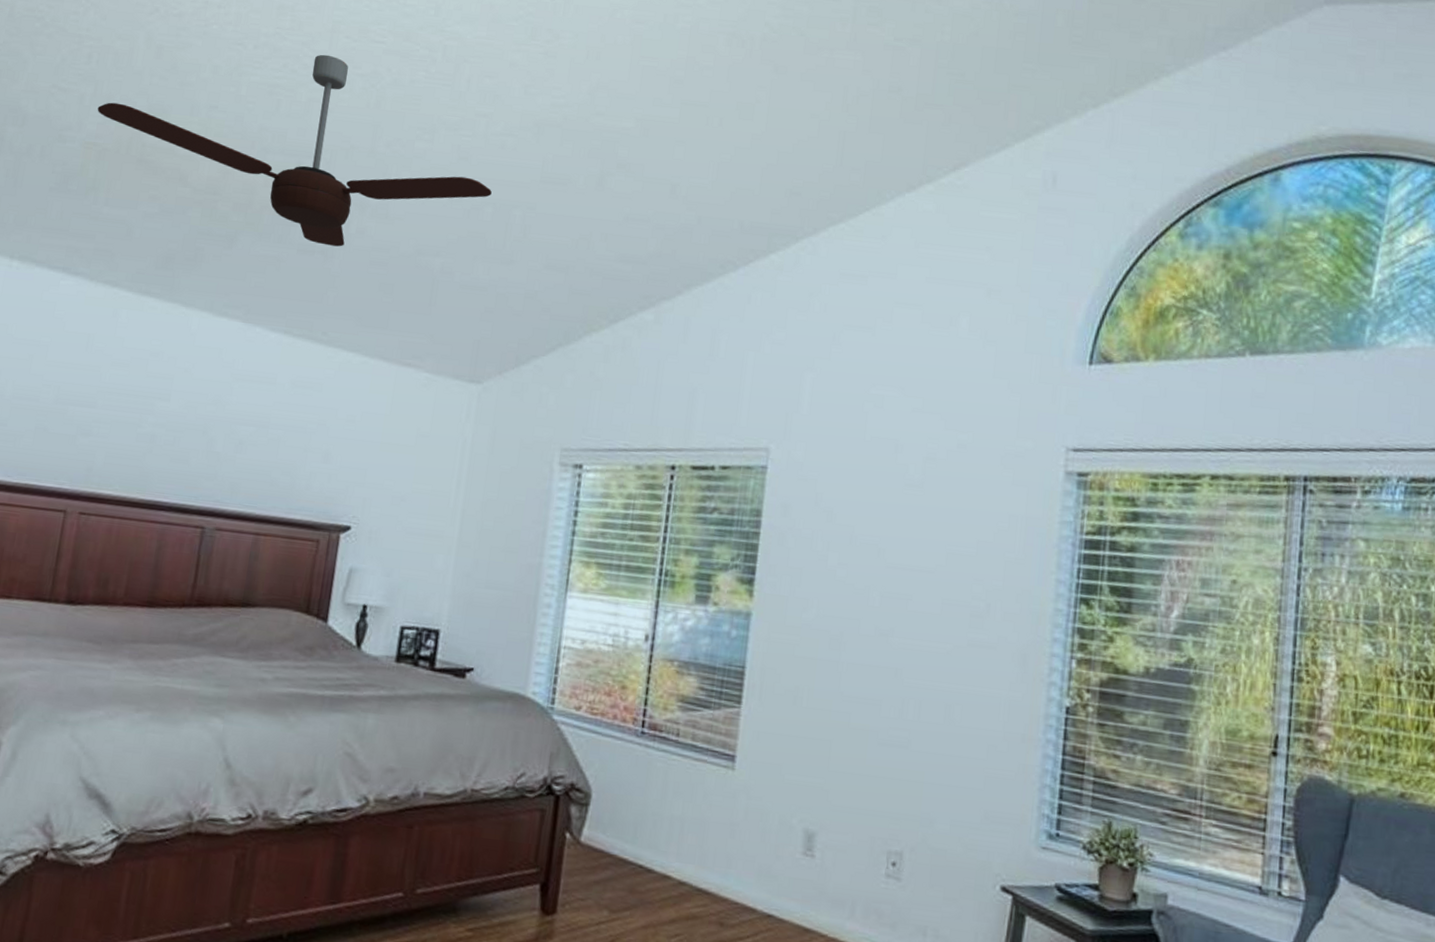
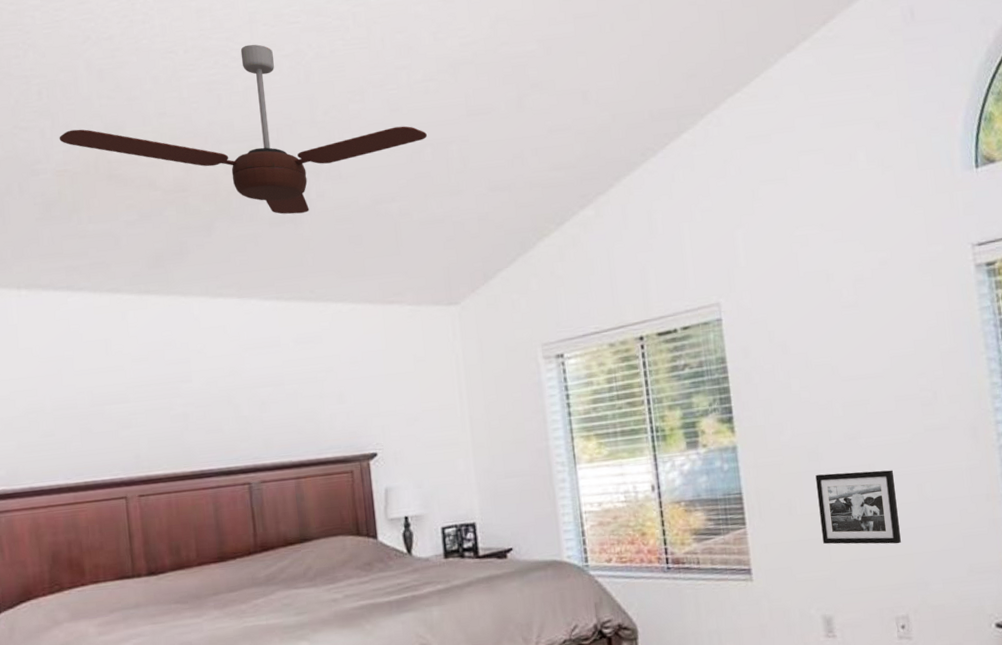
picture frame: none [824,666,921,767] -> present [815,470,901,545]

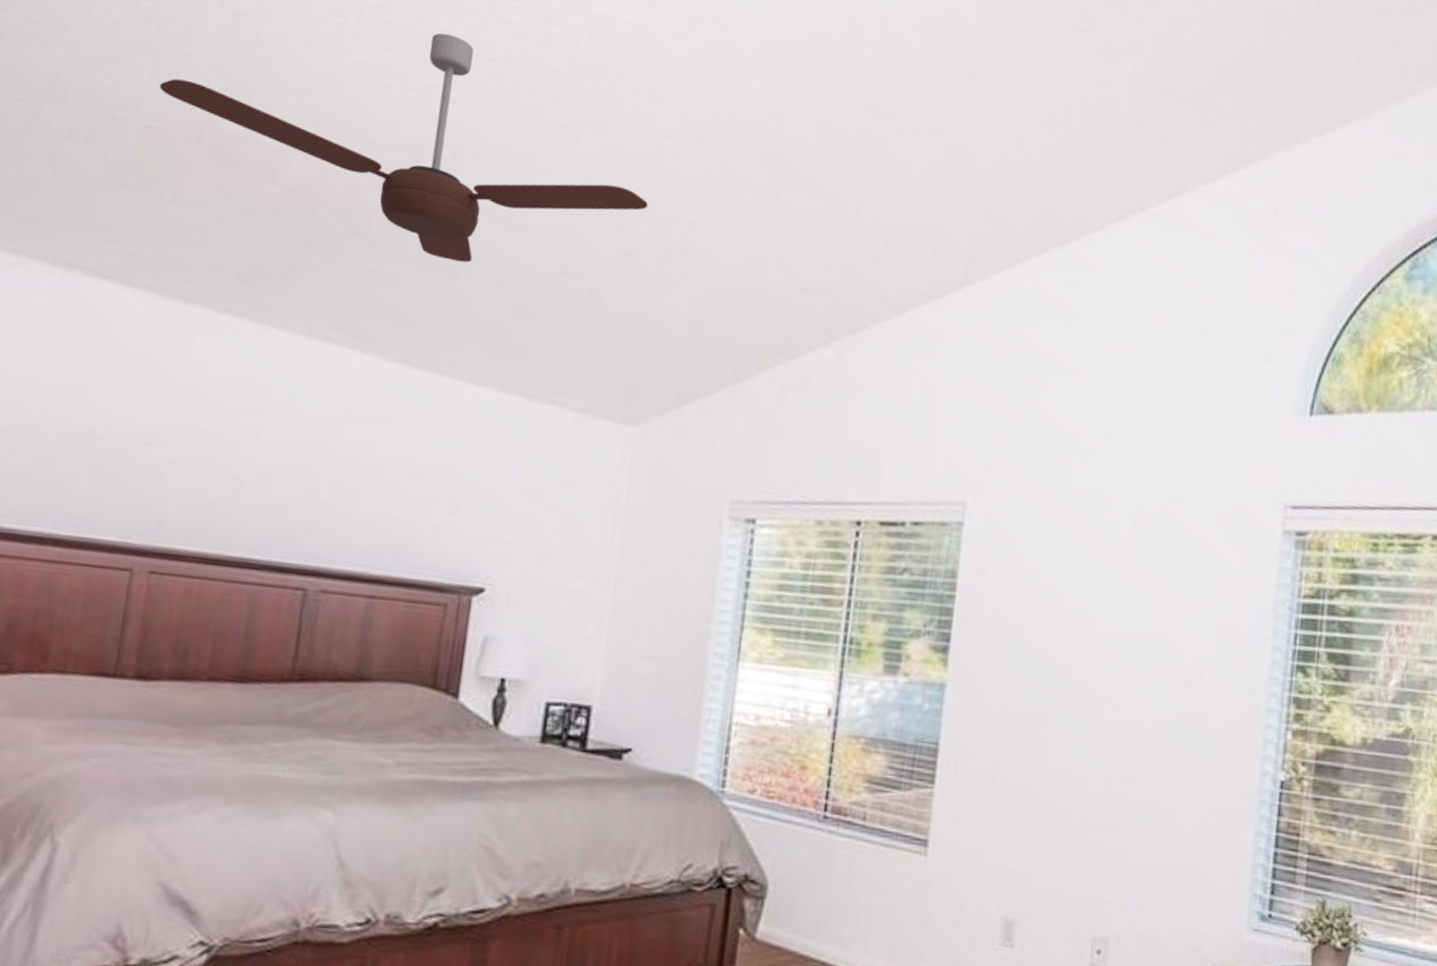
picture frame: present [815,470,901,545] -> none [1025,742,1129,849]

